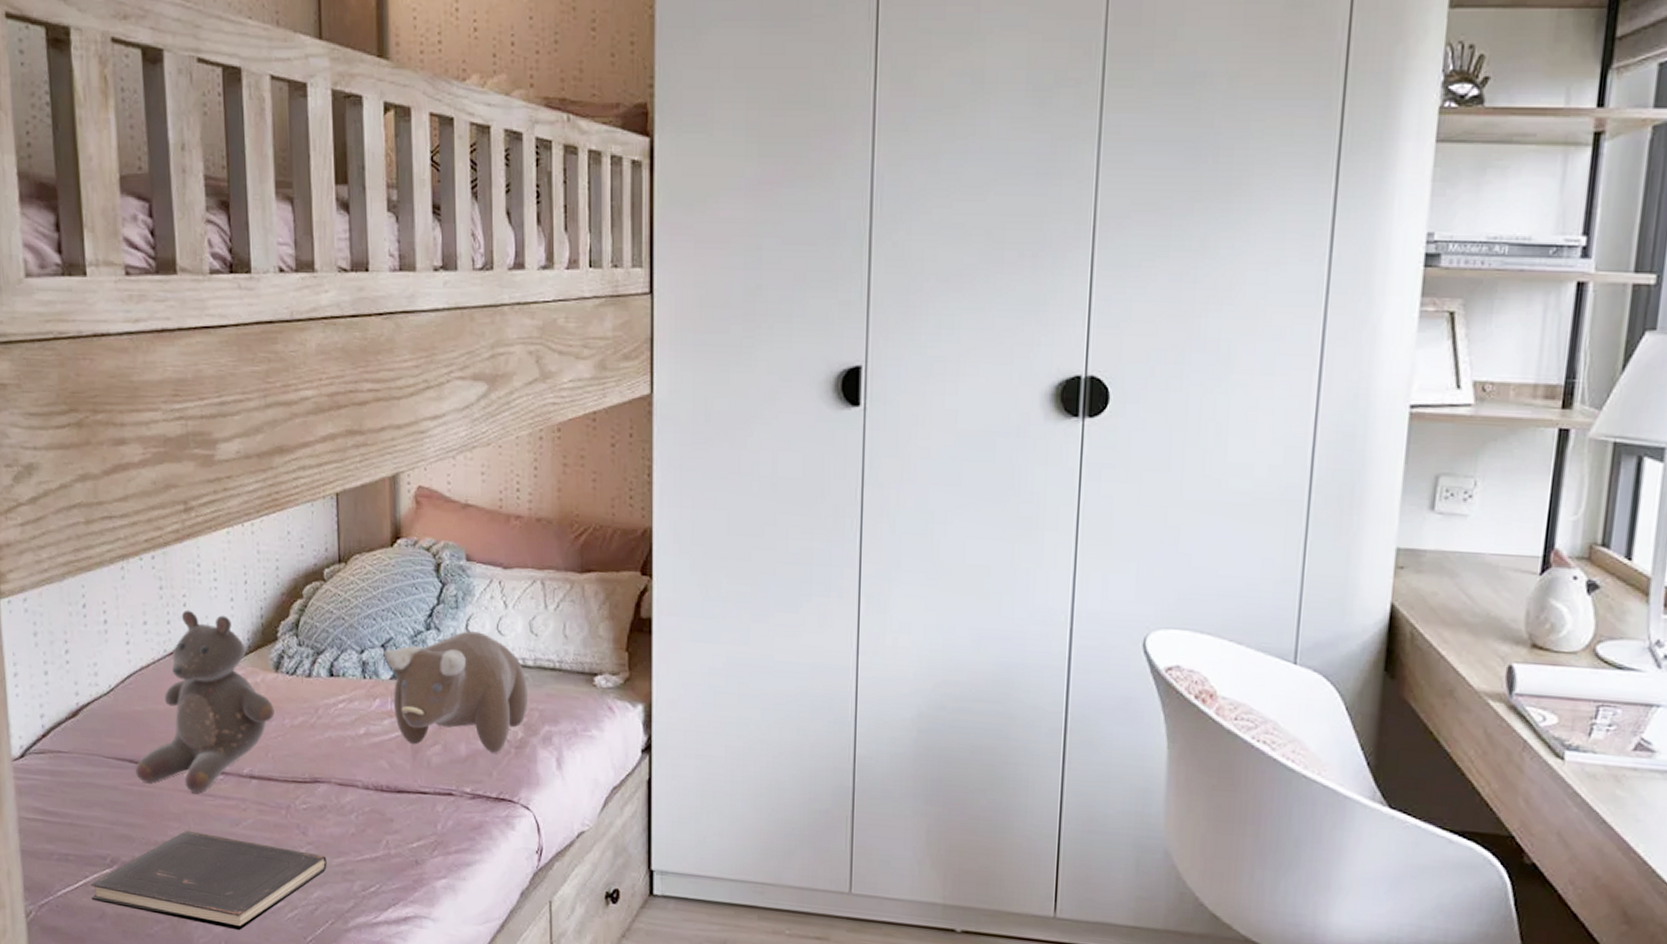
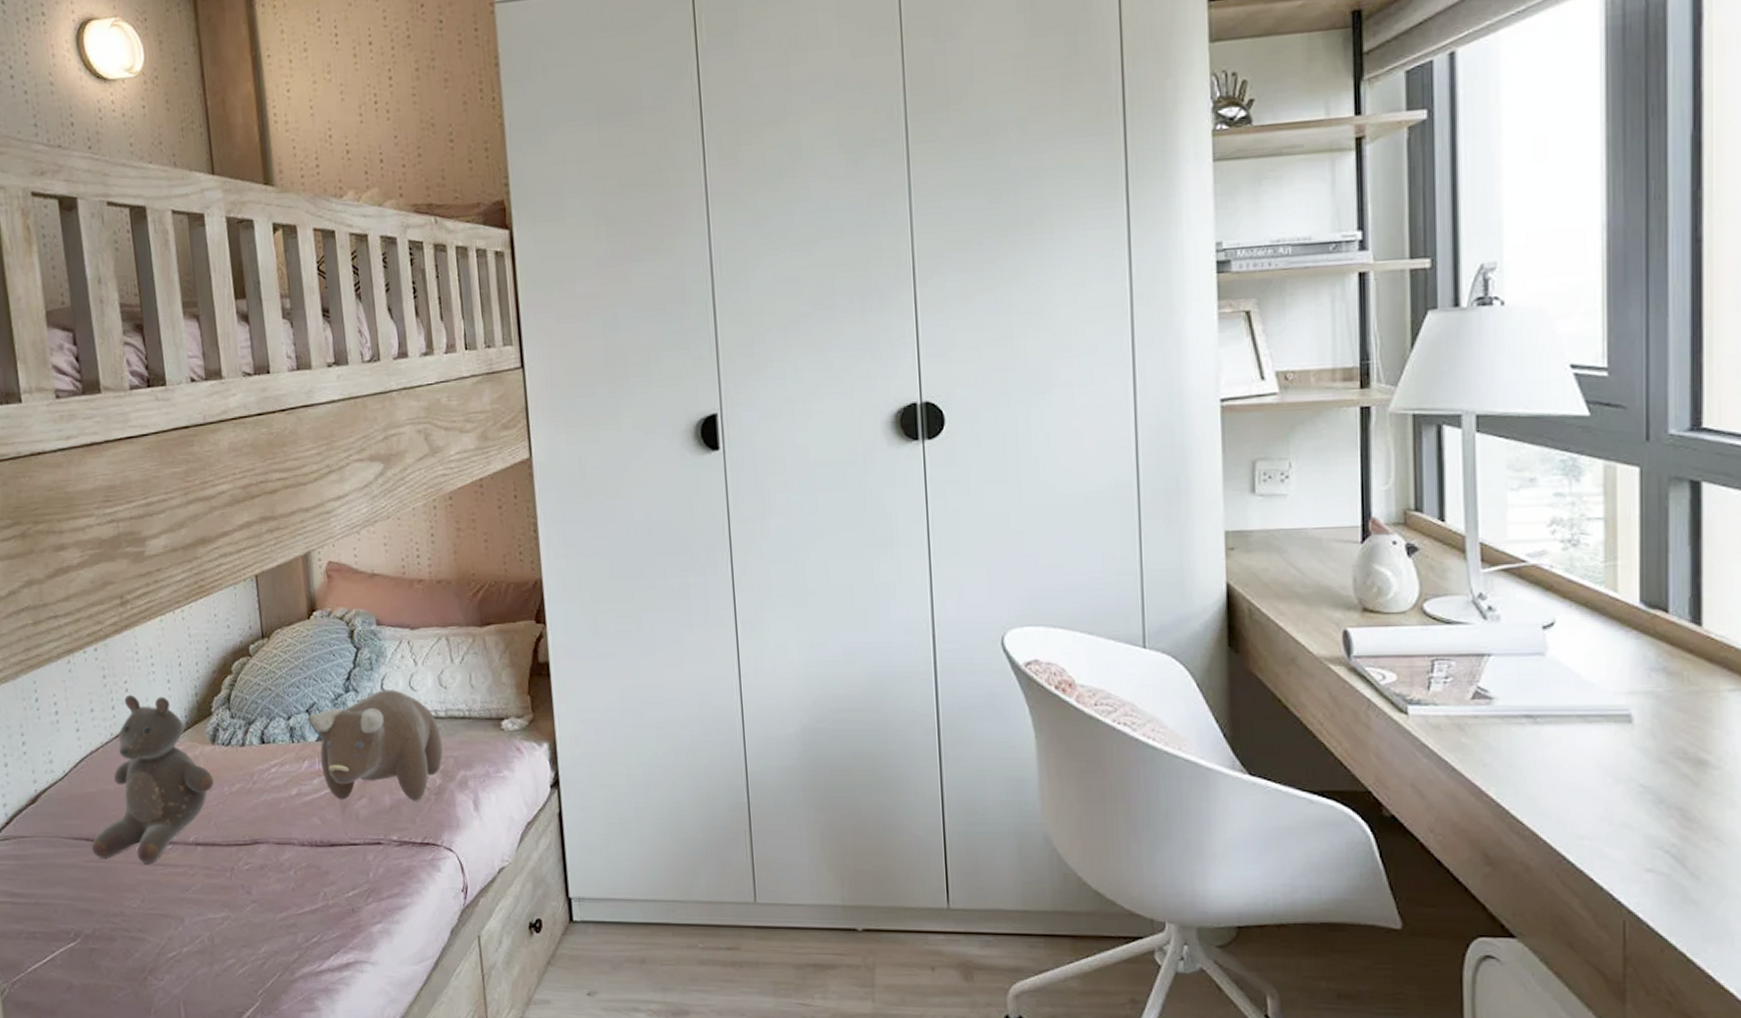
hardcover book: present [91,830,327,931] -> none [58,899,272,990]

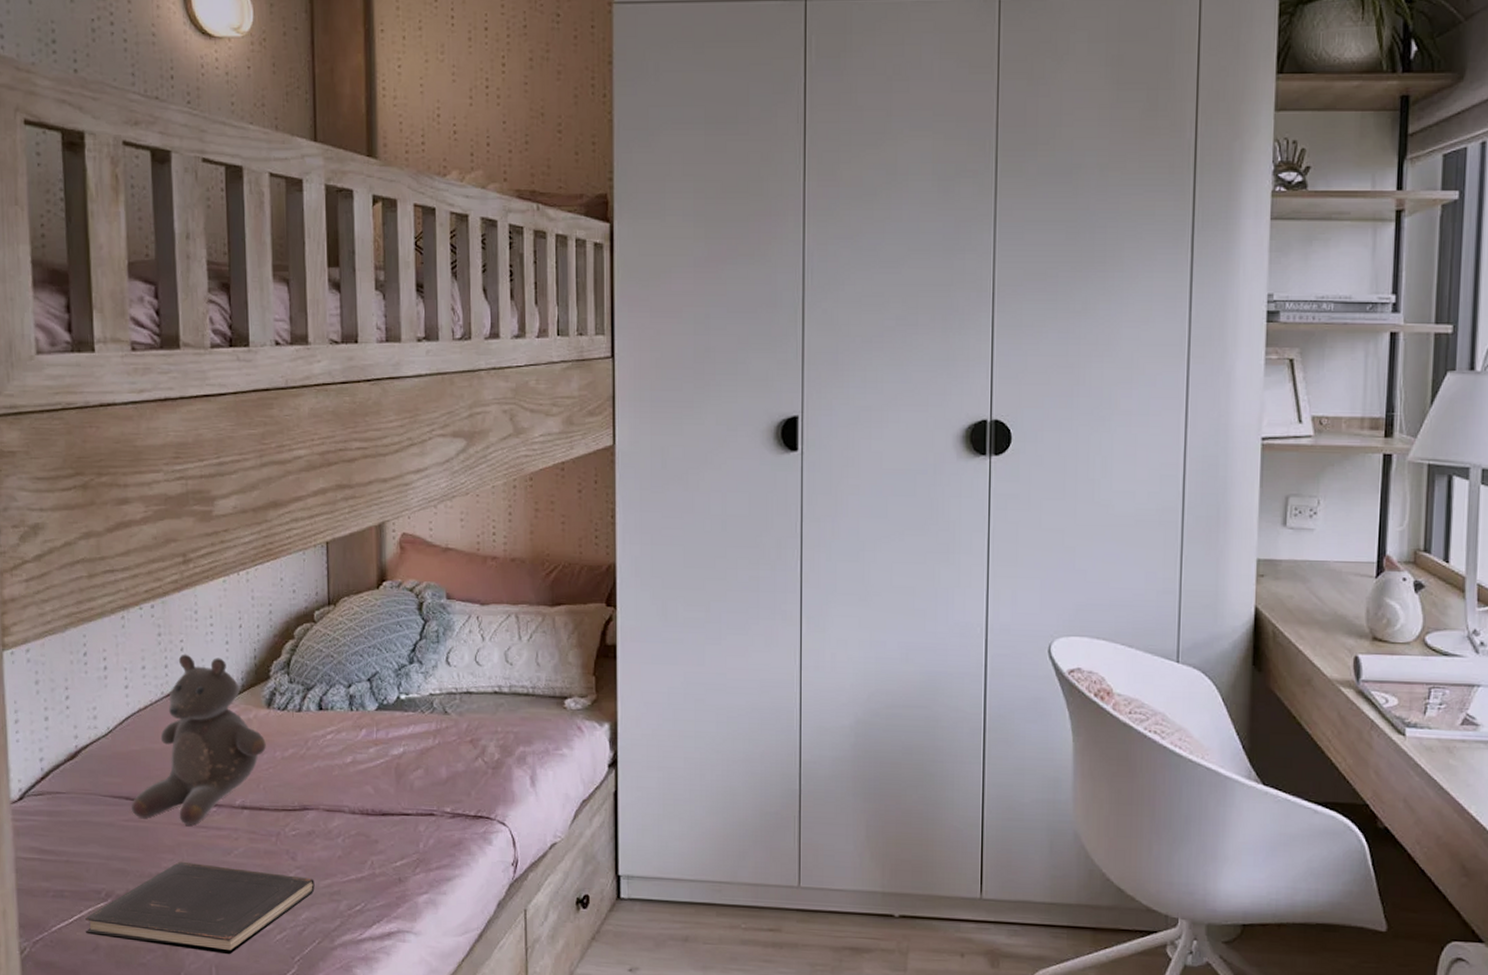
hardcover book: none [58,899,272,990] -> present [85,861,315,955]
plush toy: present [308,690,443,801] -> none [369,663,503,774]

